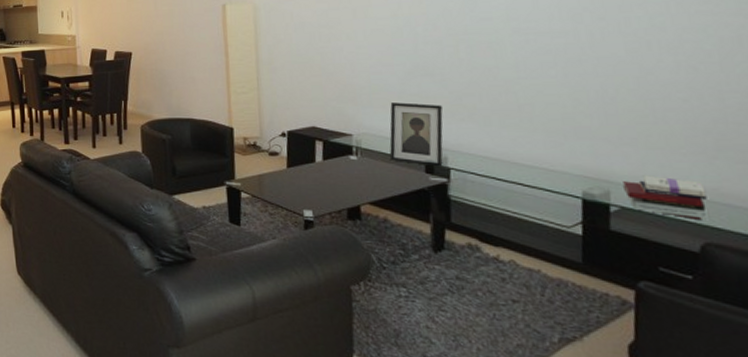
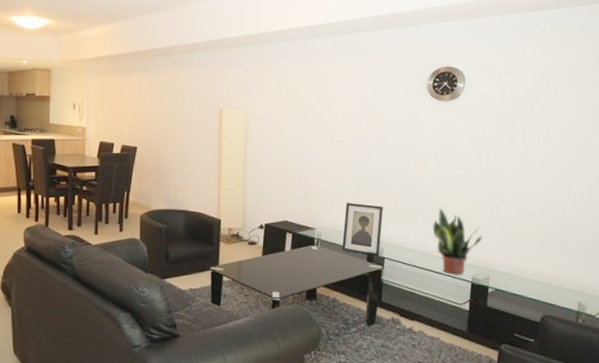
potted plant: none [515,103,593,192] -> present [432,207,482,277]
books: present [622,175,710,221] -> none [497,265,548,299]

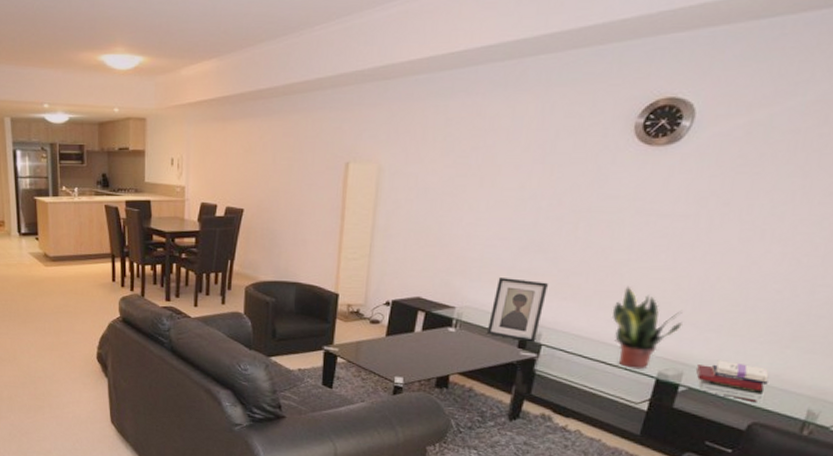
books: none [497,265,548,299] -> present [695,360,769,403]

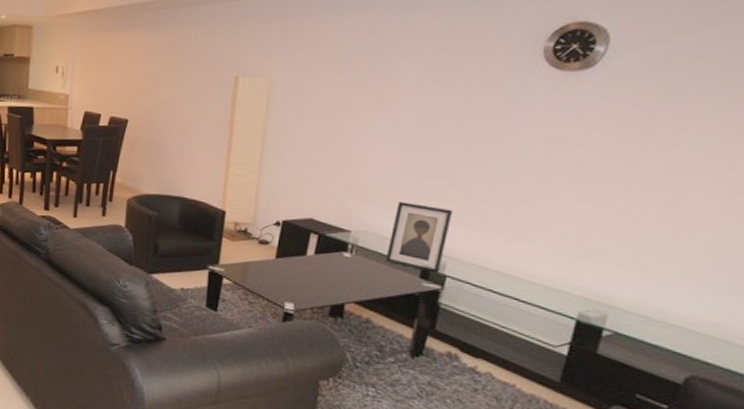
potted plant: present [611,285,683,371] -> none [523,216,604,311]
books: present [695,360,769,403] -> none [621,303,707,354]

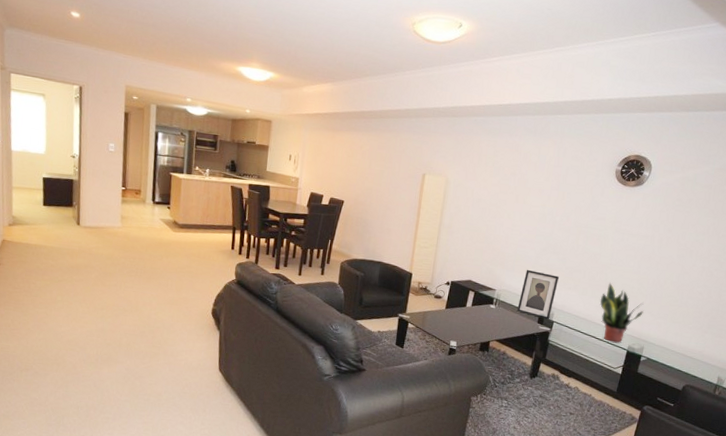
potted plant: none [523,216,604,311] -> present [599,282,644,345]

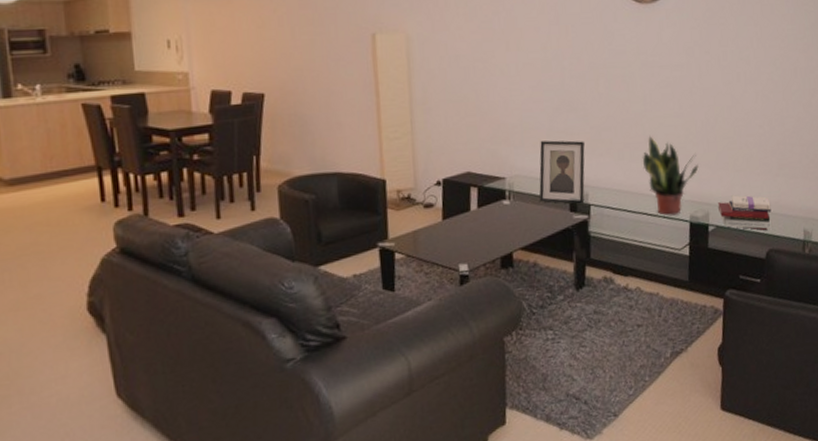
books: none [651,339,695,371] -> present [717,195,773,231]

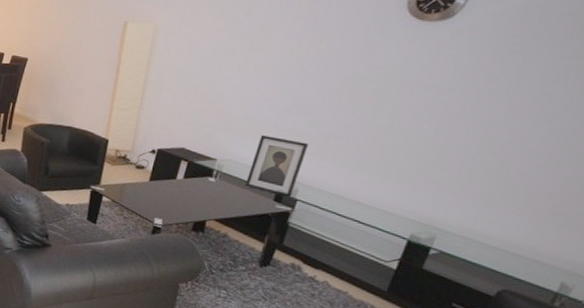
potted plant: present [642,135,699,217] -> none [368,151,441,232]
books: present [717,195,773,231] -> none [448,227,524,271]

